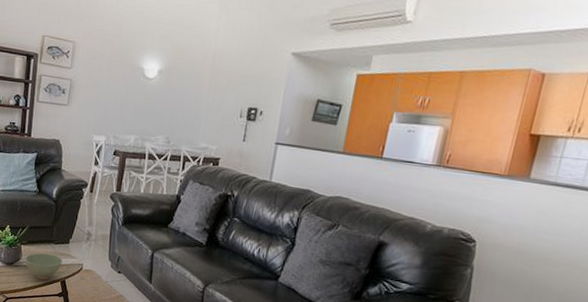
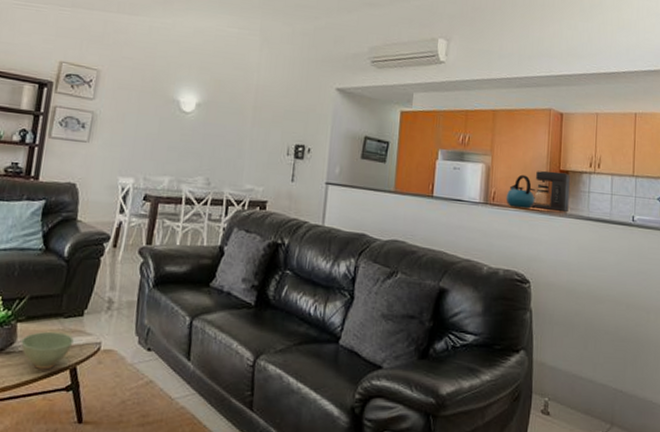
kettle: none [461,138,496,173] -> present [505,174,535,210]
coffee maker: none [489,134,542,177] -> present [529,170,570,213]

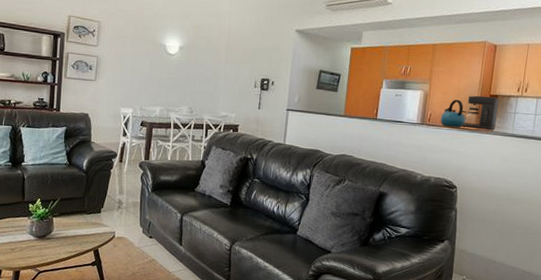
bowl: present [21,331,74,370] -> none [57,223,95,251]

